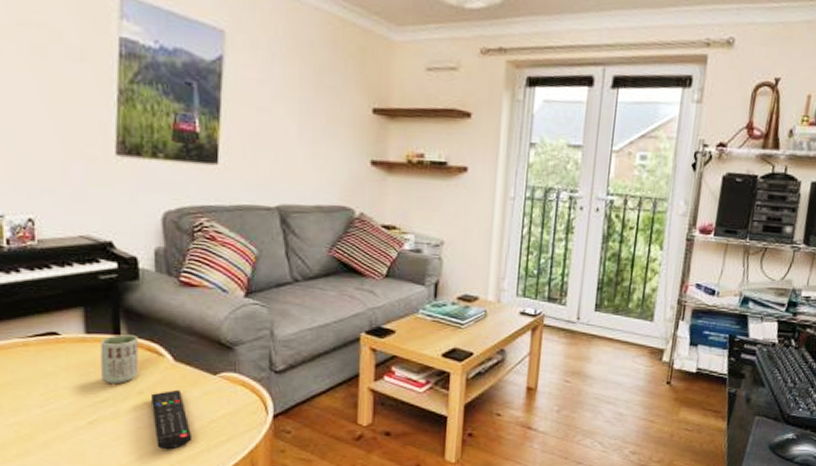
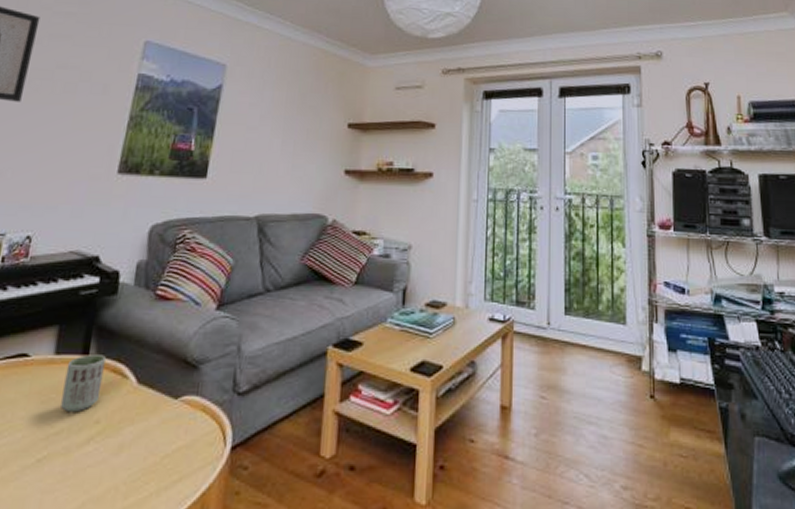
remote control: present [152,389,193,450] -> none [103,417,143,494]

